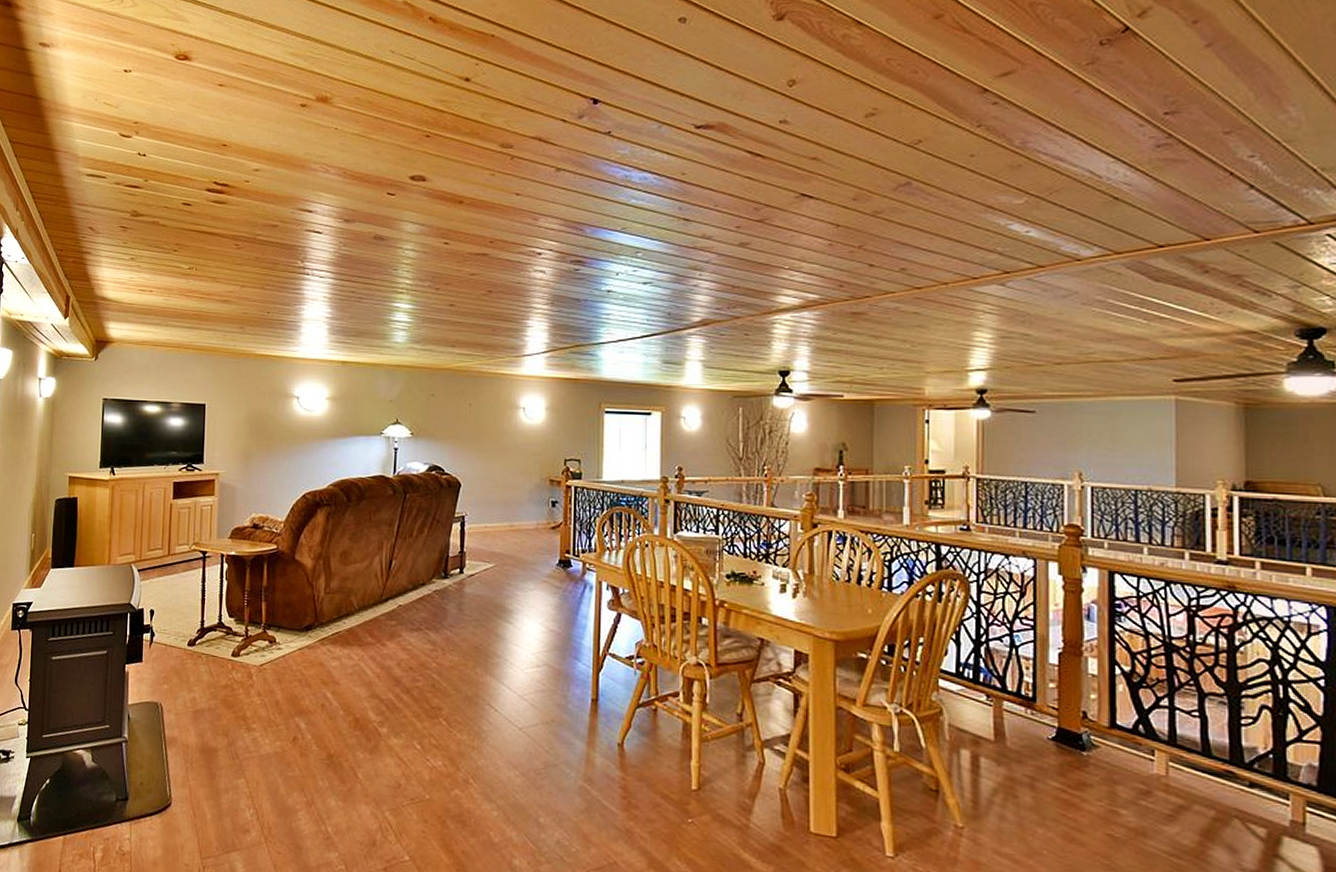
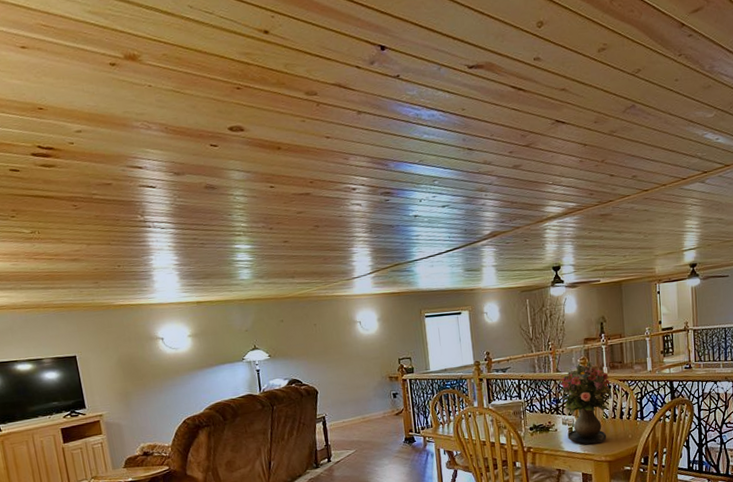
bouquet: none [773,498,848,613] -> present [558,360,612,445]

